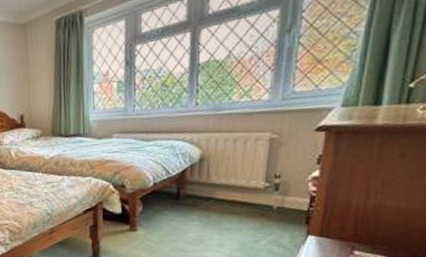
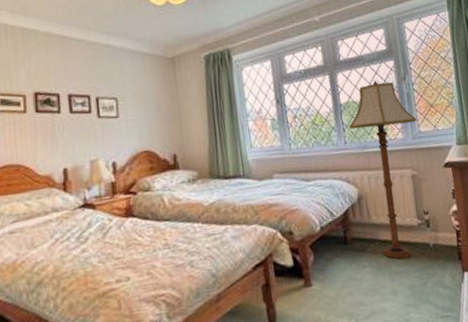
floor lamp: none [204,34,293,217] -> present [349,80,417,259]

